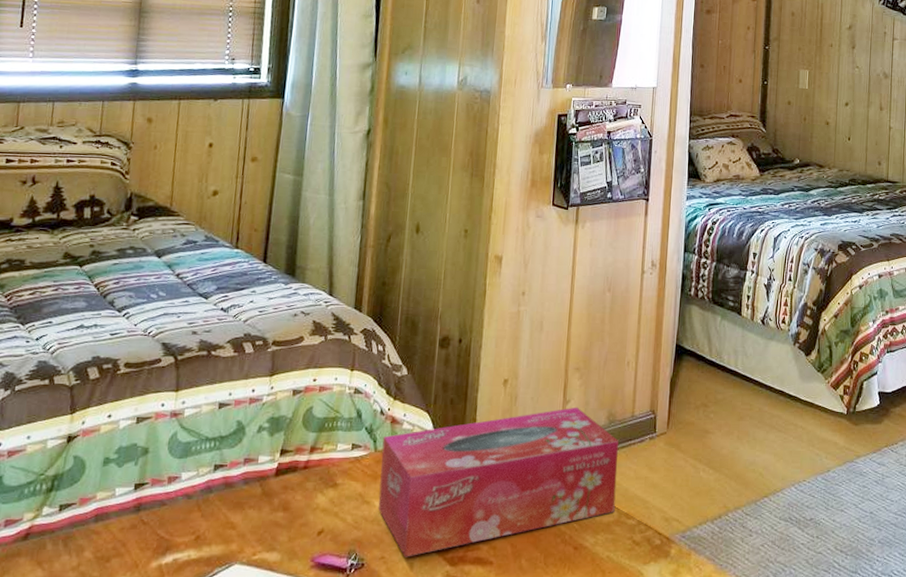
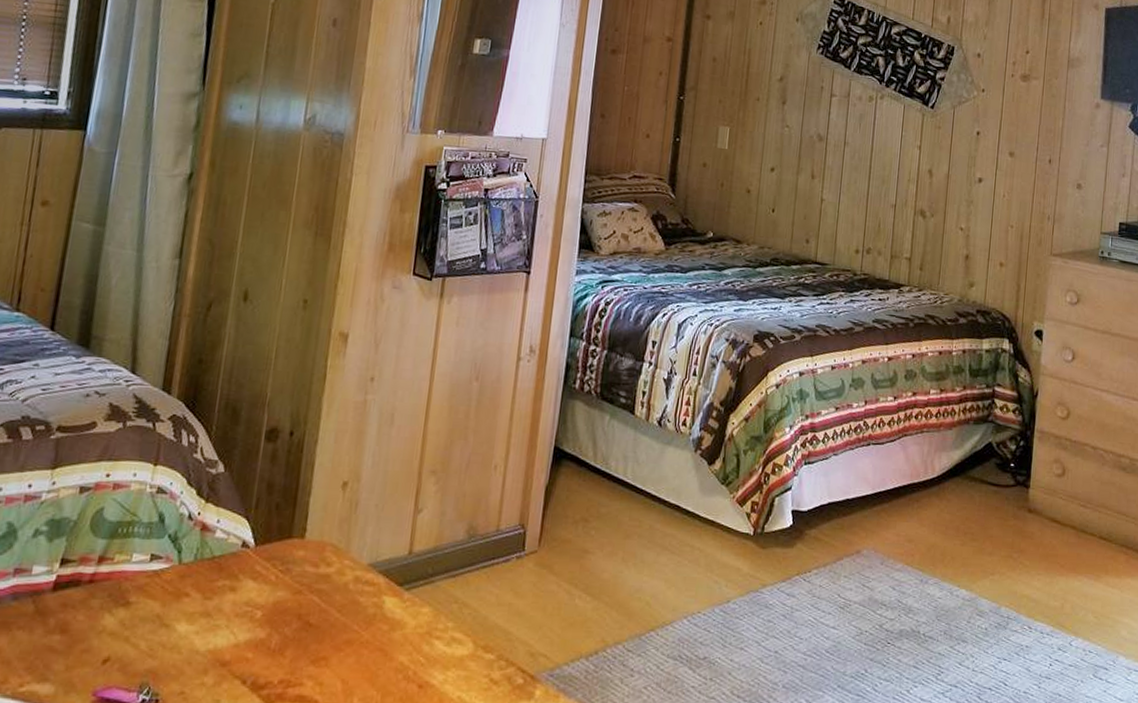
tissue box: present [378,407,619,557] -> none [179,517,479,693]

